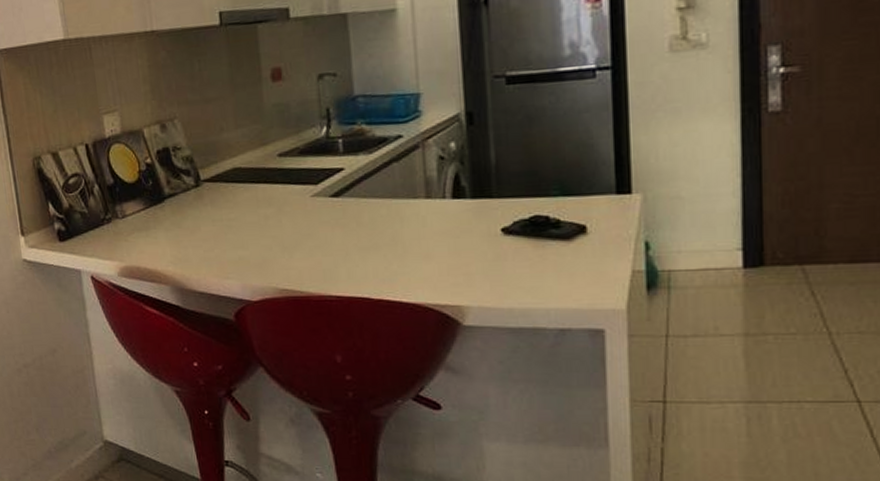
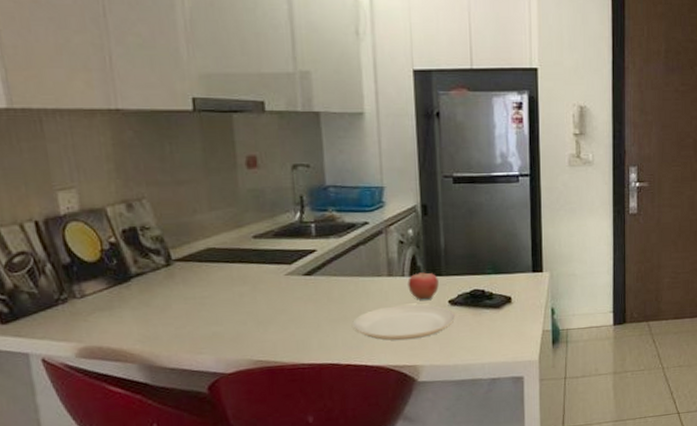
plate: none [385,232,511,275] -> present [352,304,456,341]
fruit: none [449,190,489,227] -> present [408,270,439,300]

